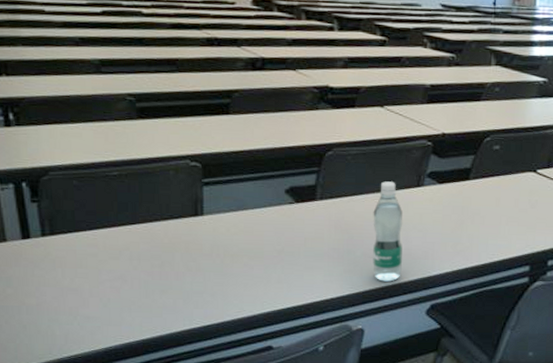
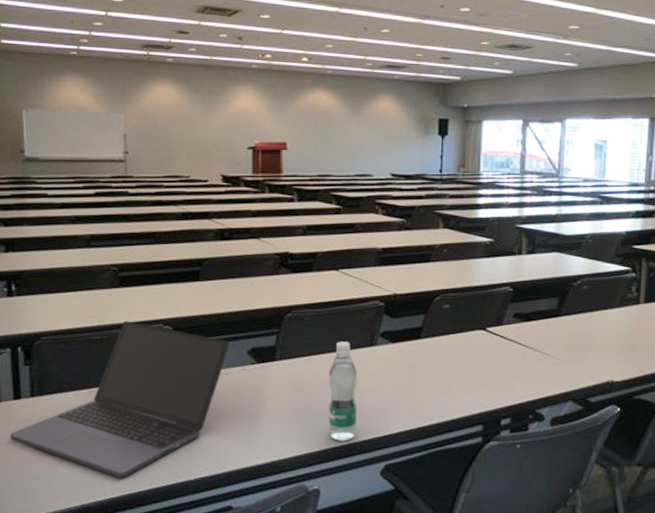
laptop: none [20,156,267,320] -> present [9,321,231,478]

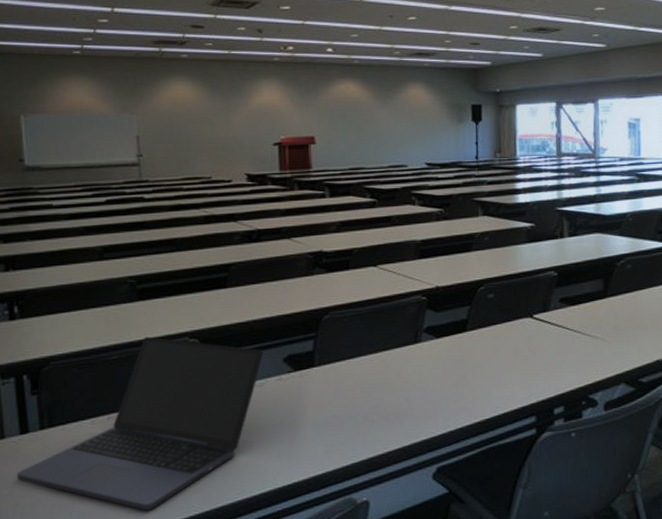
bottle: present [328,341,358,441] -> none [372,340,405,447]

